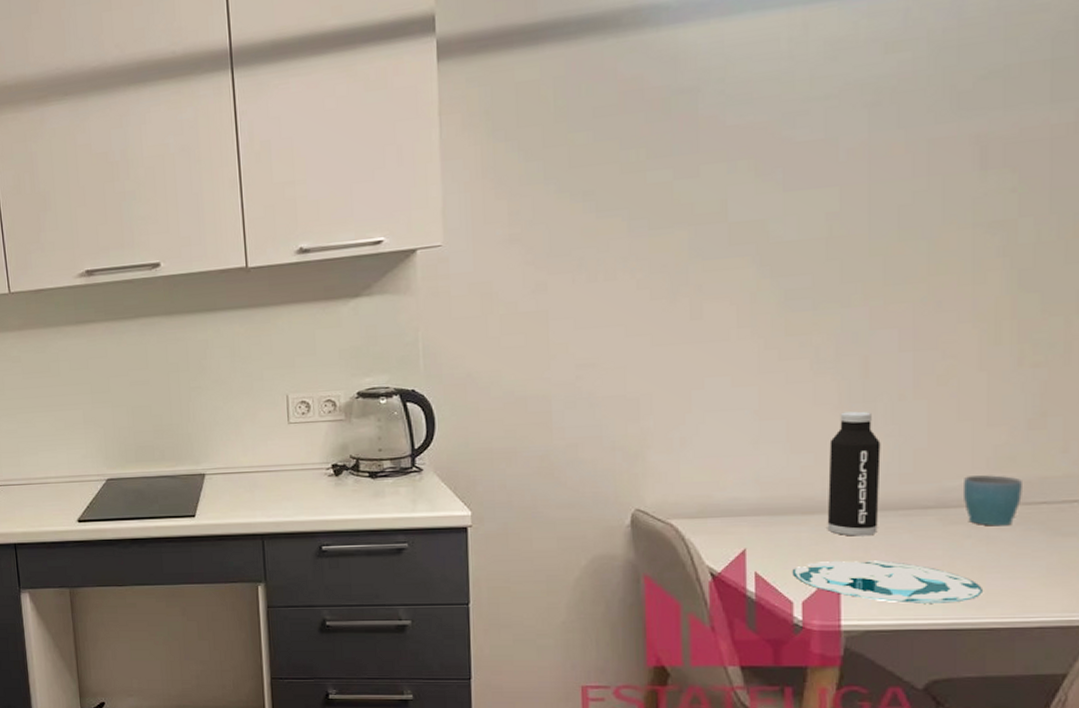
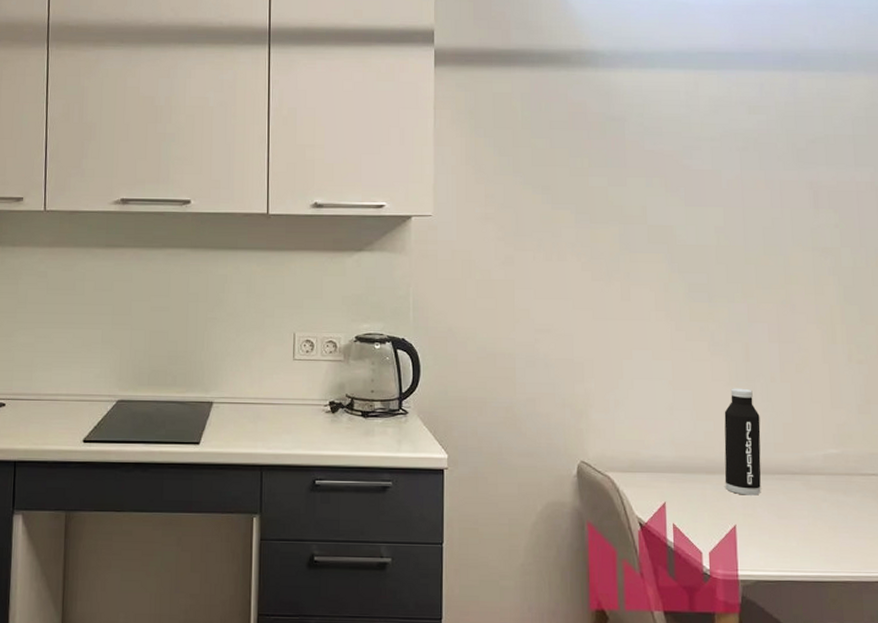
plate: present [792,560,982,604] -> none [700,517,837,558]
mug: present [962,475,1022,526] -> none [818,449,859,493]

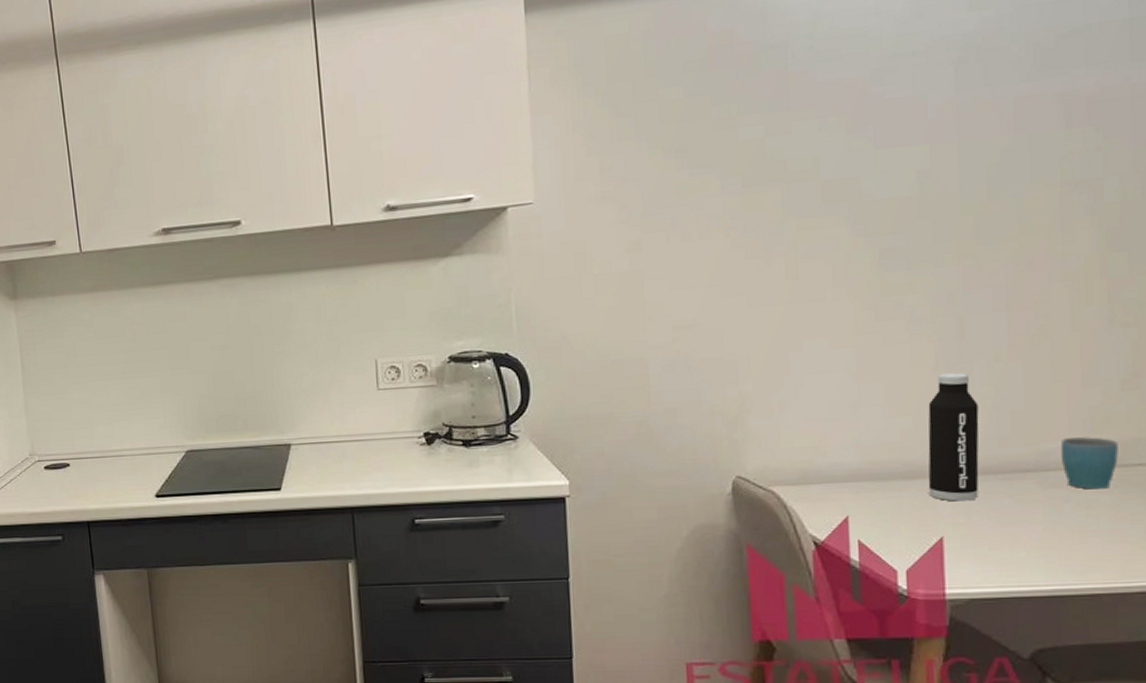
mug: none [818,449,859,493] -> present [1060,437,1118,489]

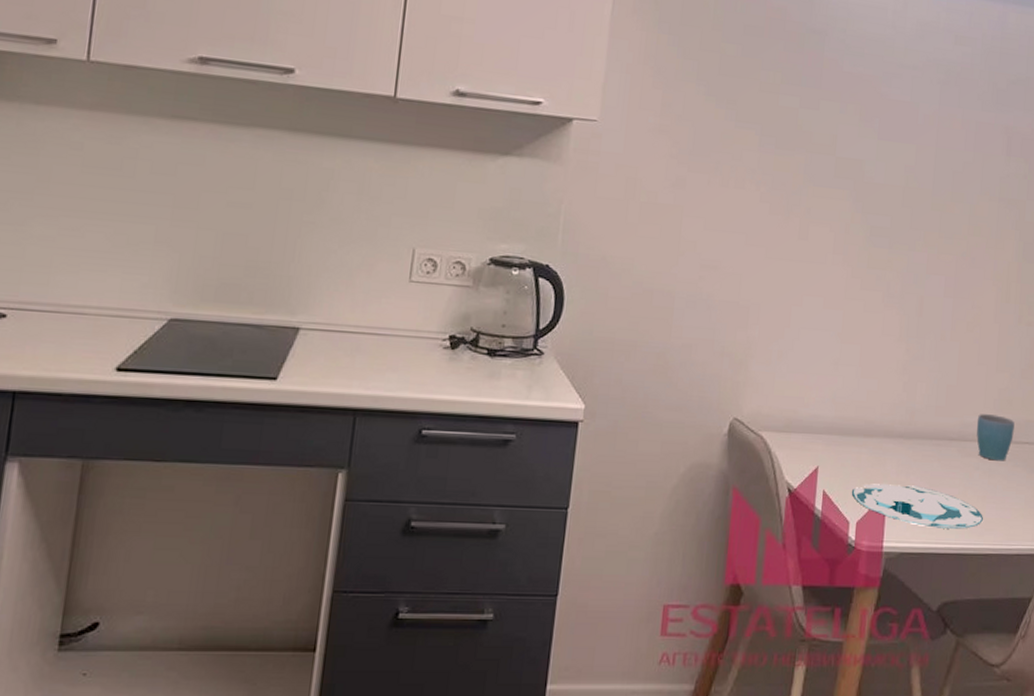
plate: none [895,526,1083,570] -> present [851,484,983,529]
water bottle: present [928,372,980,502] -> none [881,344,925,462]

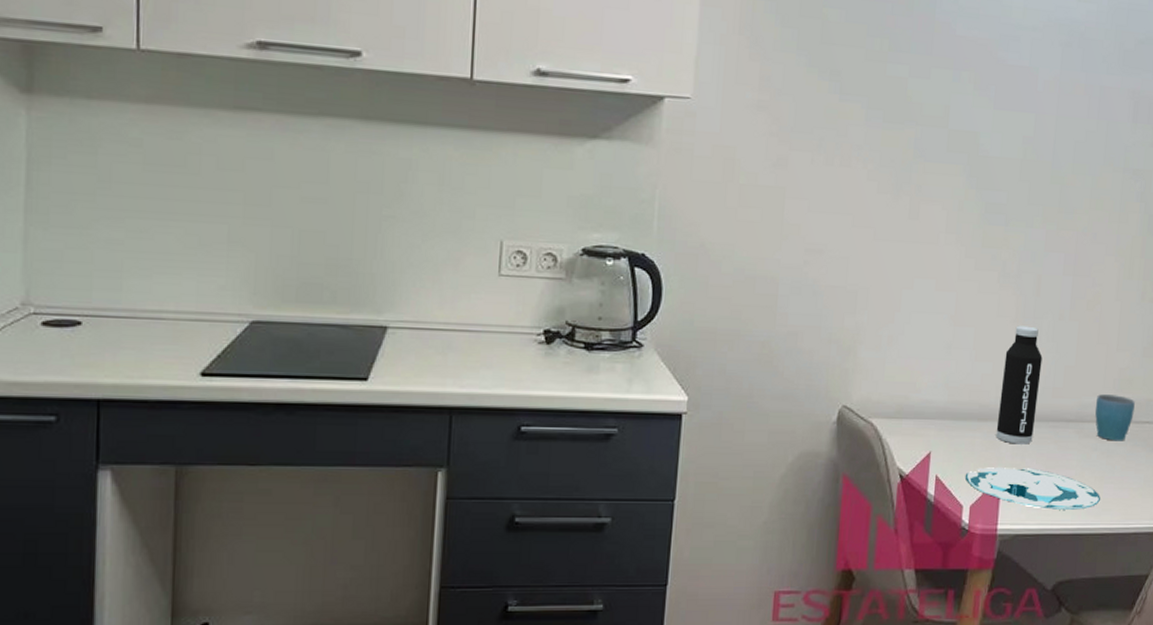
water bottle: none [881,344,925,462] -> present [995,325,1043,445]

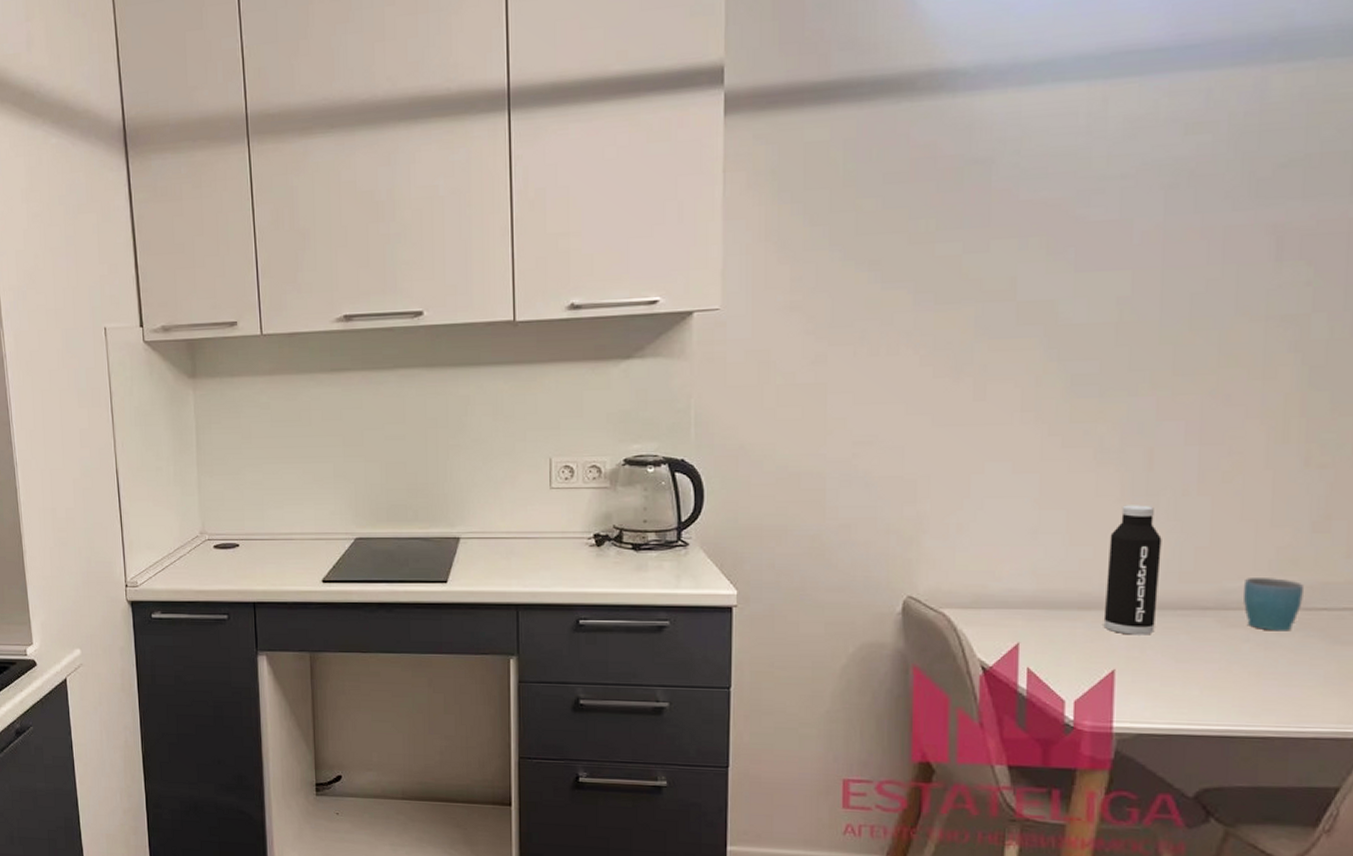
plate: present [965,467,1100,510] -> none [1065,660,1258,709]

